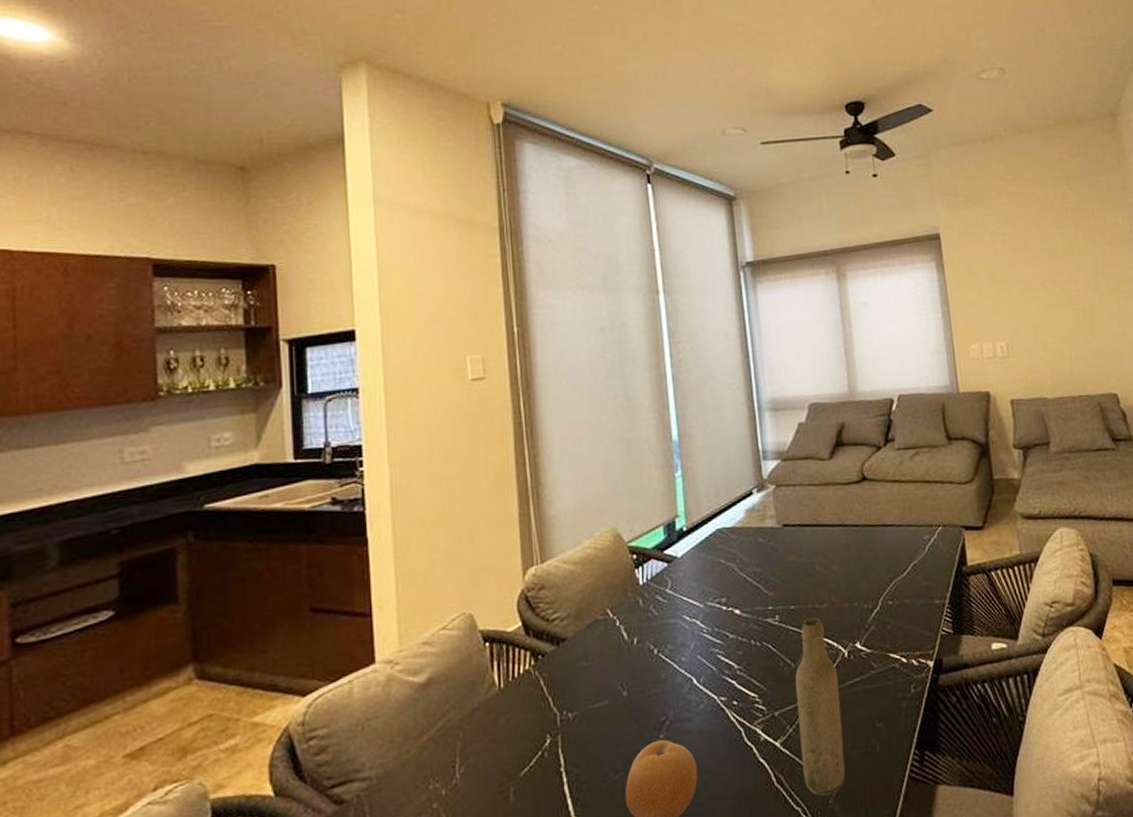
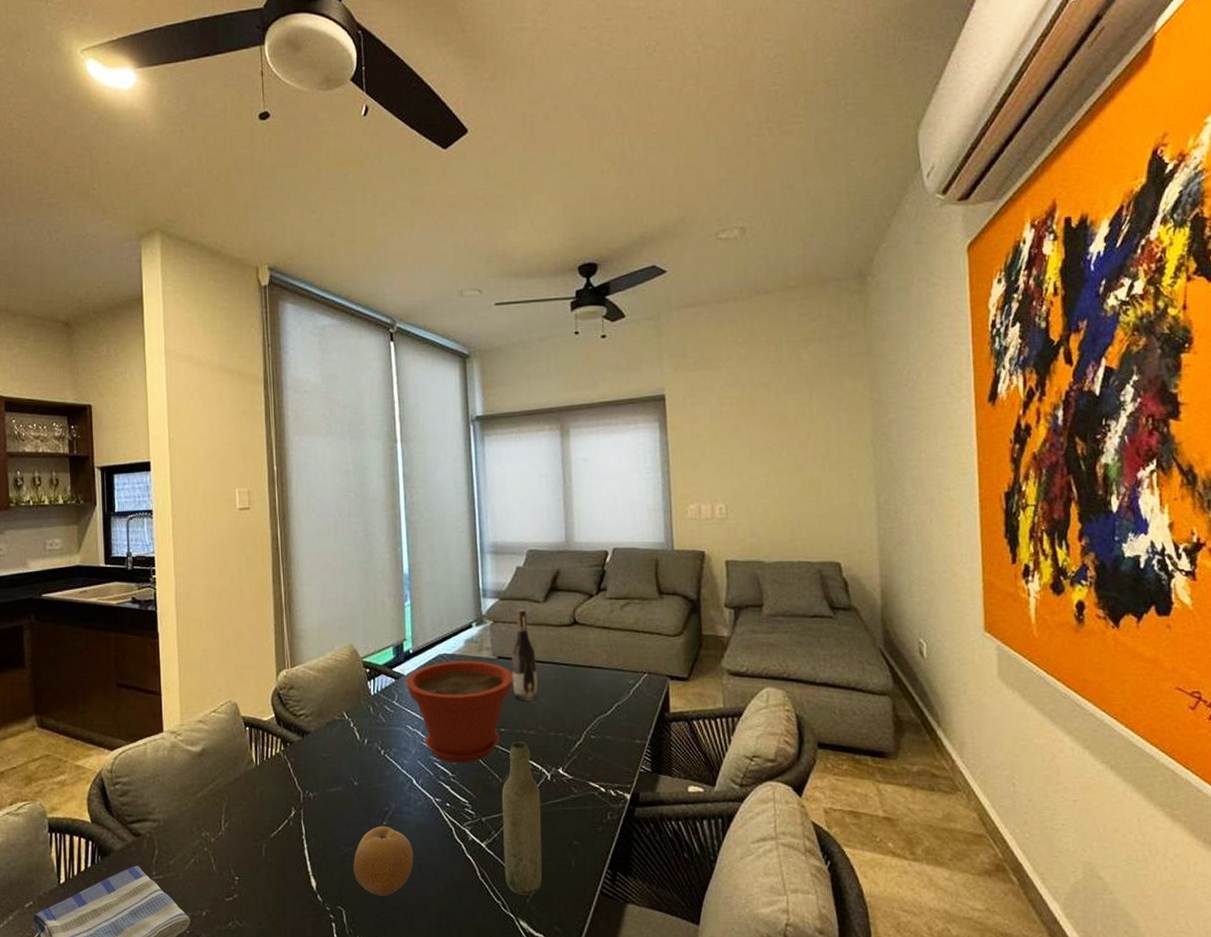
plant pot: none [679,531,801,653] -> present [405,661,513,763]
wine bottle: none [798,469,829,572] -> present [511,609,538,701]

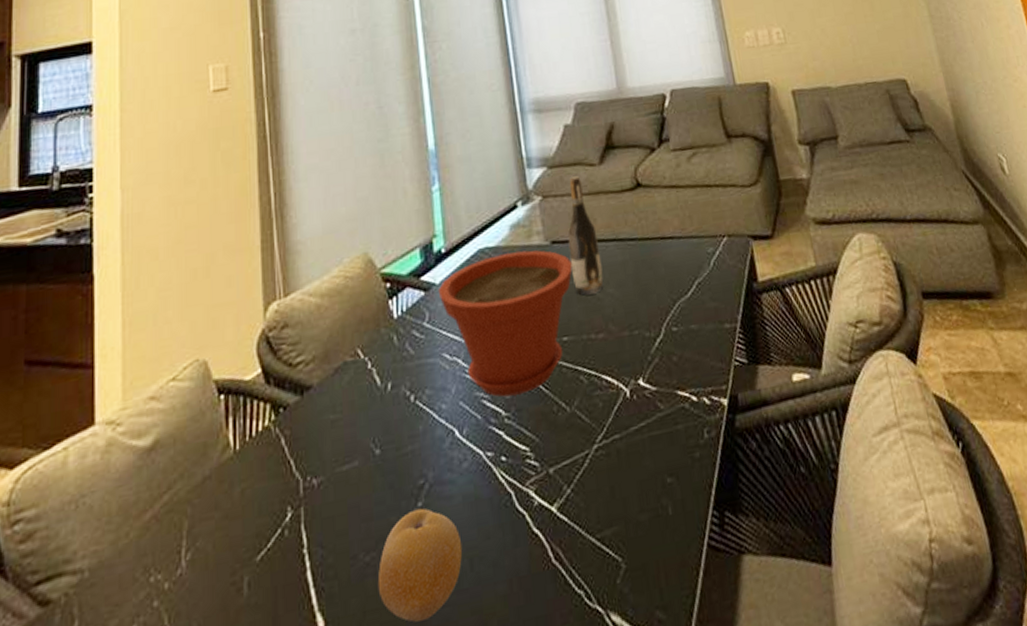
bottle: present [501,741,543,895] -> none [571,349,634,575]

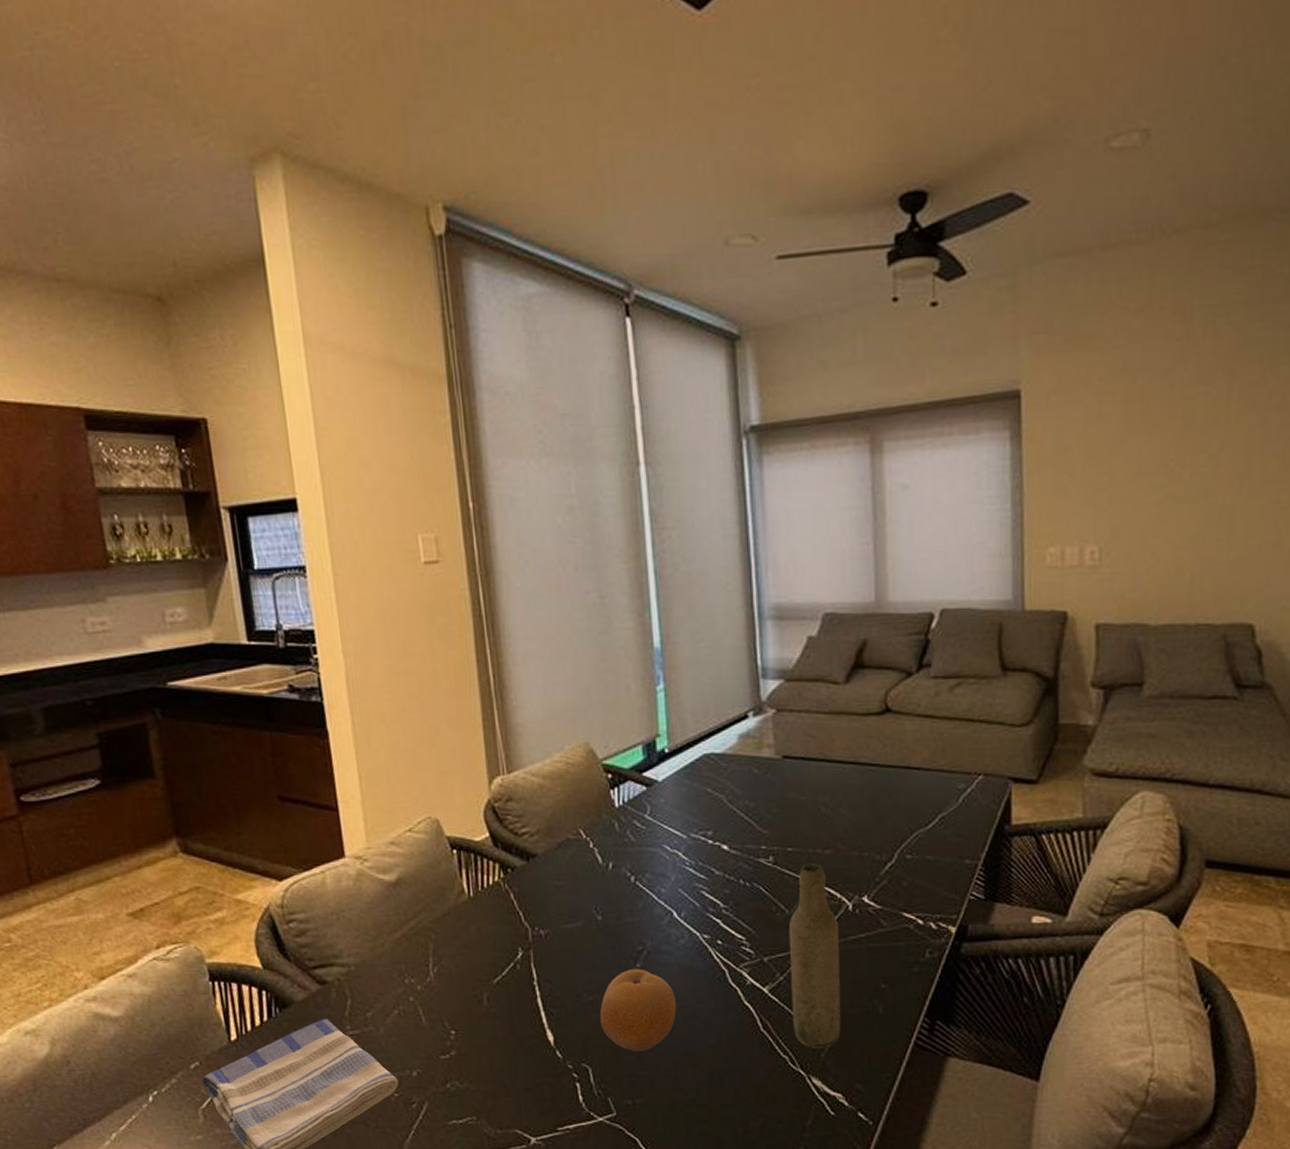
plant pot: present [438,250,572,397] -> none [660,761,803,891]
wine bottle: present [567,176,603,296] -> none [801,693,836,812]
bottle: none [571,349,634,575] -> present [788,863,841,1049]

